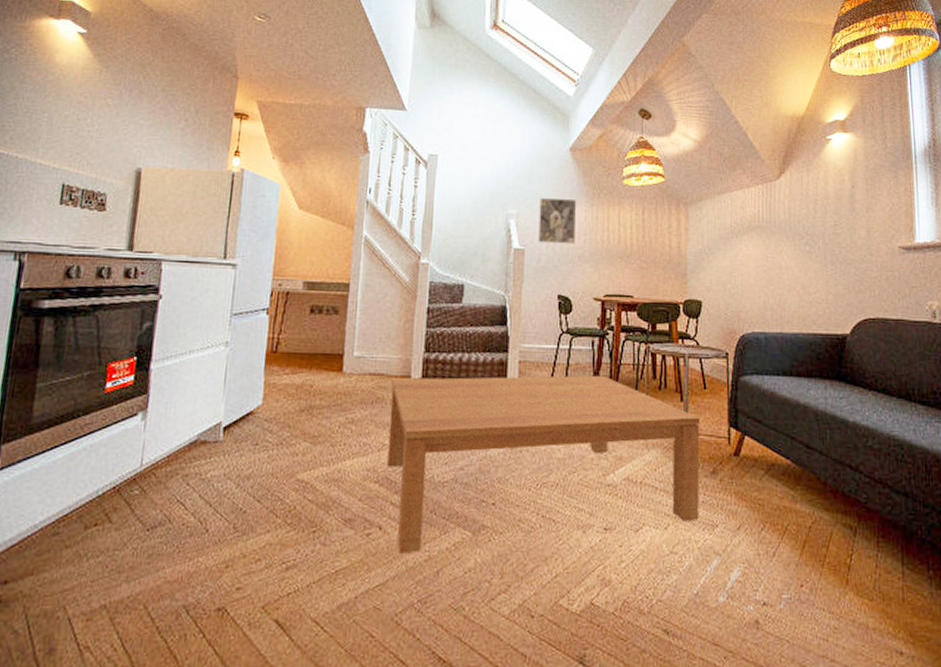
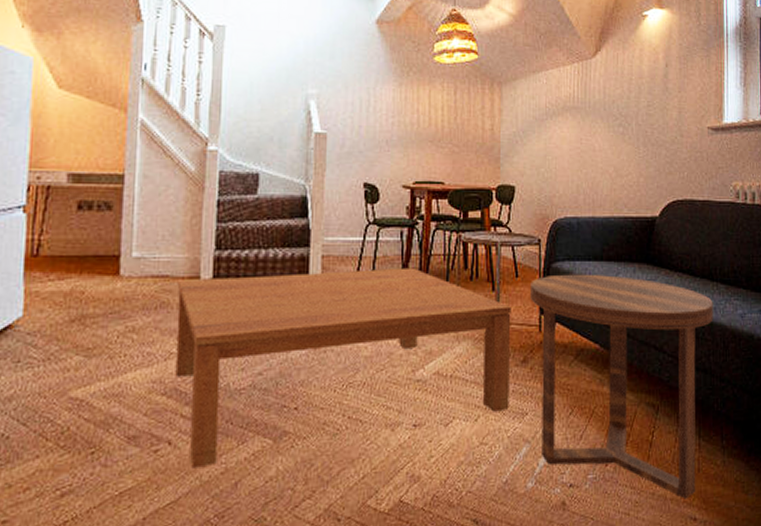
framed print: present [538,198,577,245] -> none [342,76,384,128]
side table: none [719,388,913,630] -> present [530,274,713,499]

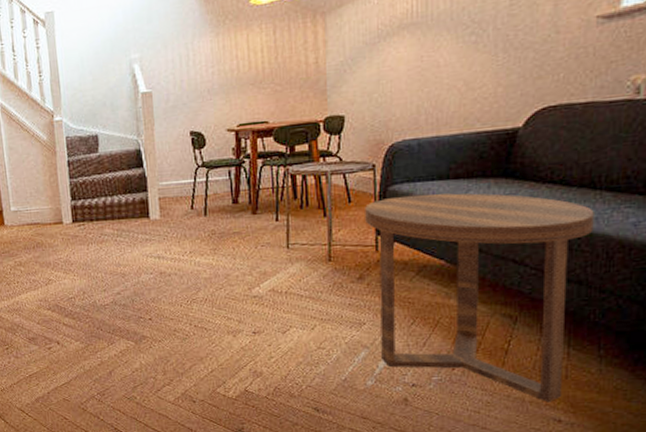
coffee table: present [175,267,511,469] -> none [47,201,346,361]

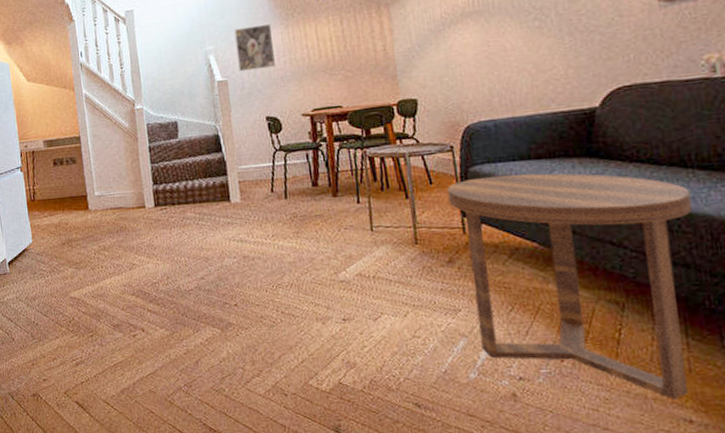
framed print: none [161,31,203,83] -> present [234,24,275,72]

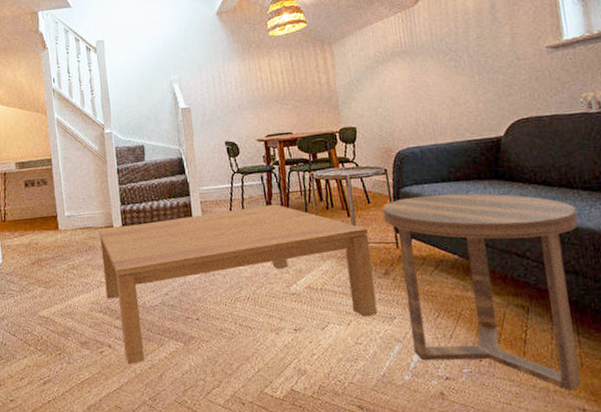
coffee table: none [130,184,439,349] -> present [99,204,378,365]
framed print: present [234,24,275,72] -> none [196,57,233,100]

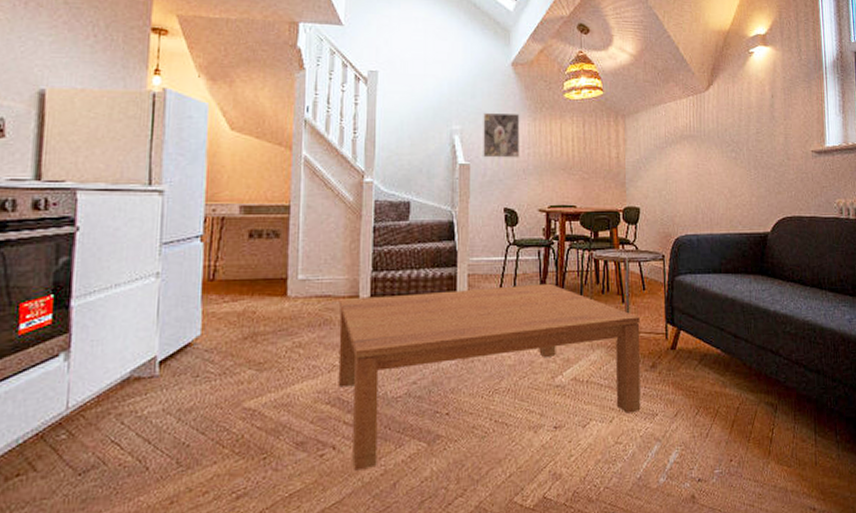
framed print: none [196,57,233,100] -> present [483,113,520,158]
side table: present [382,193,581,392] -> none [656,285,824,491]

